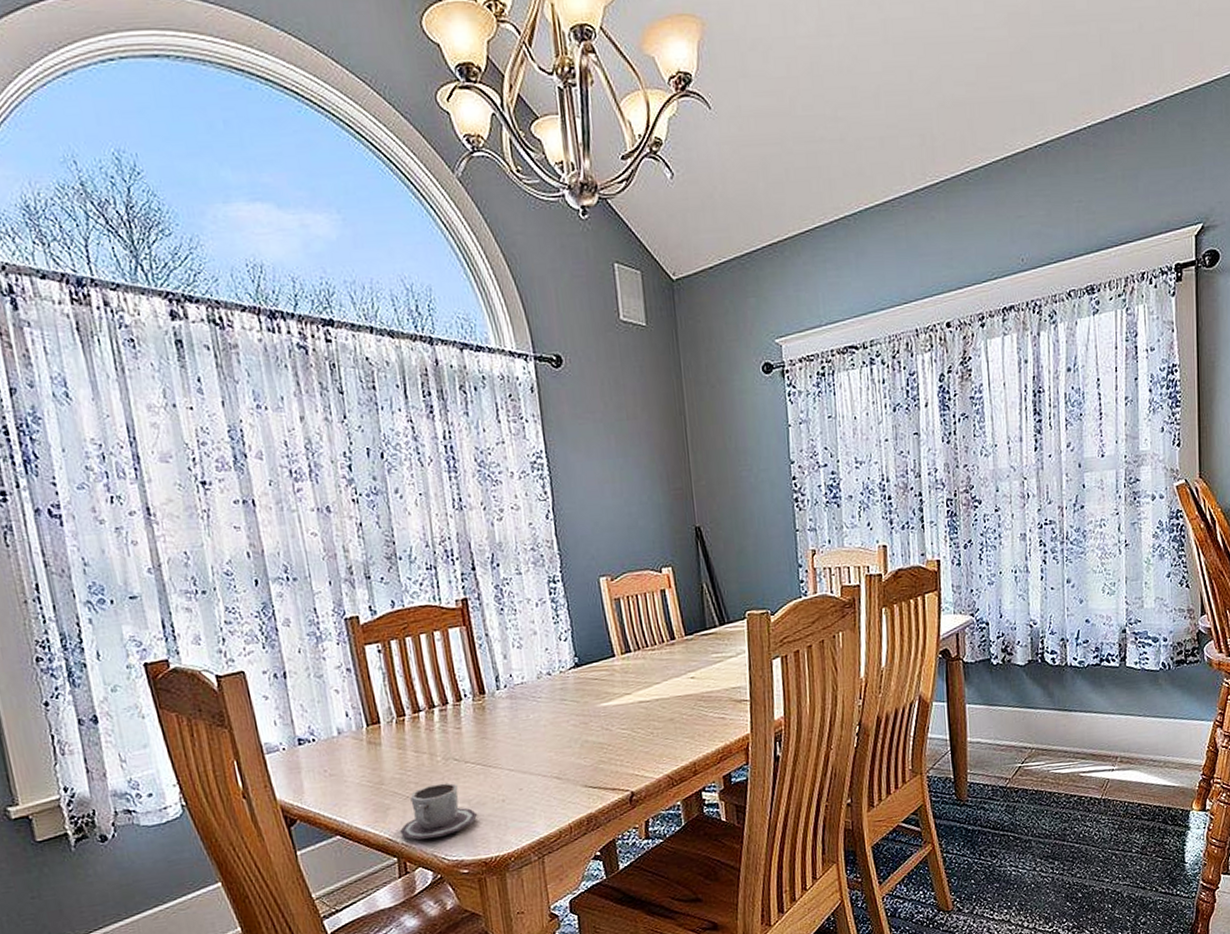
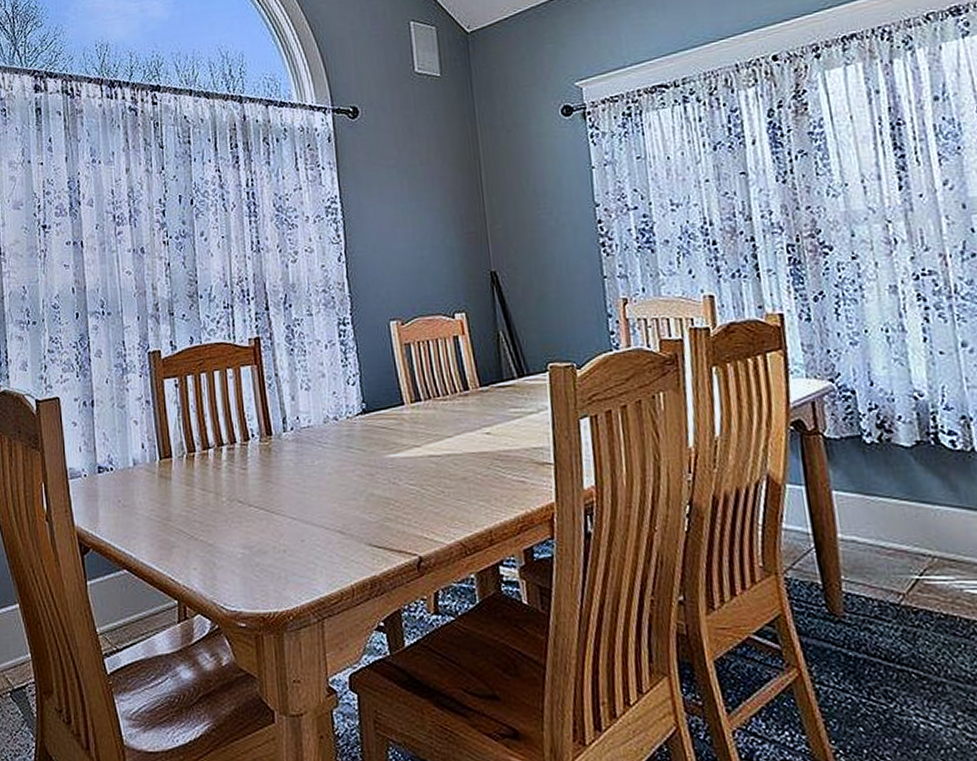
cup: present [400,782,478,841] -> none [182,525,259,585]

